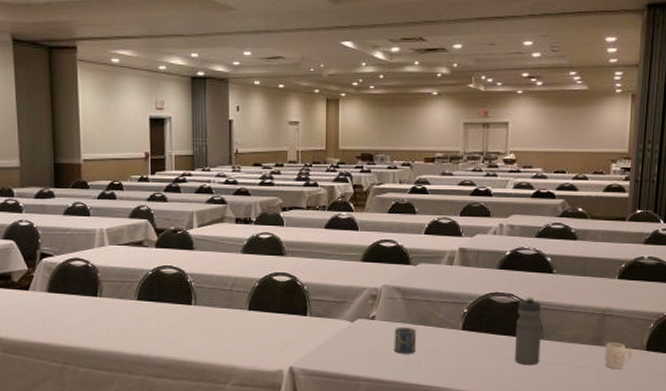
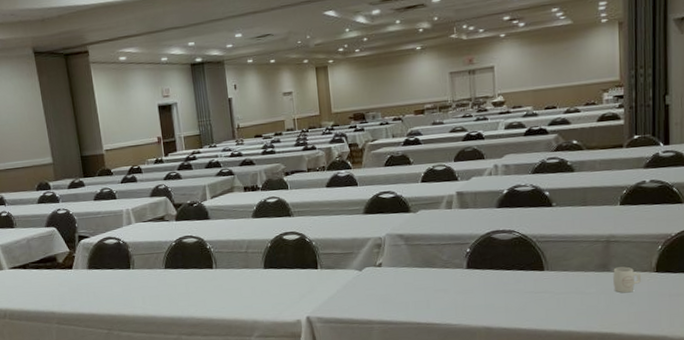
cup: present [394,327,417,354] -> none [401,270,424,296]
water bottle: present [515,297,542,366] -> none [520,231,547,297]

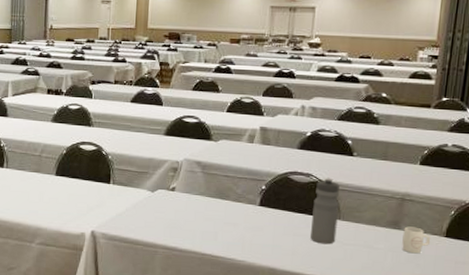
water bottle: none [520,231,547,297] -> present [310,177,340,245]

